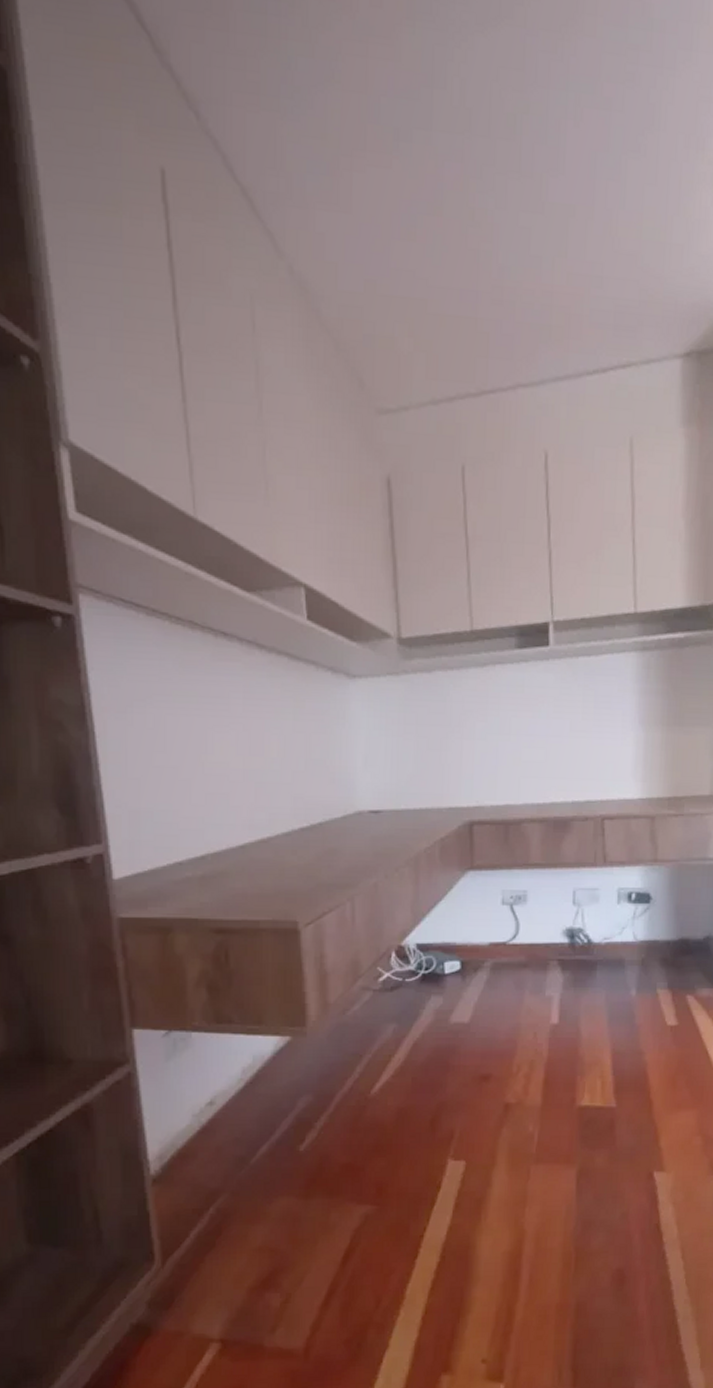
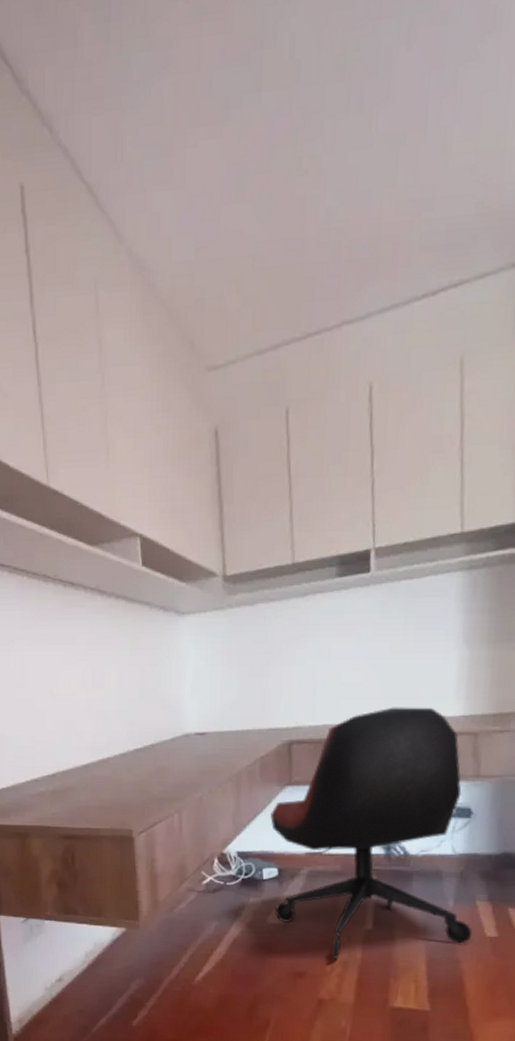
office chair: none [452,787,654,1058] -> present [270,707,473,959]

